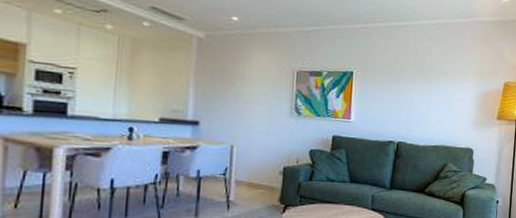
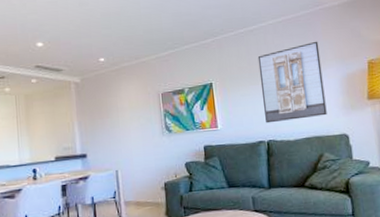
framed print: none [399,52,464,127] -> present [257,41,327,124]

